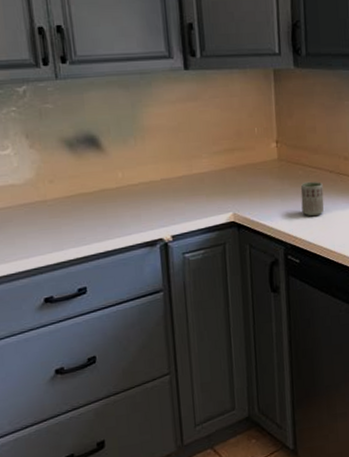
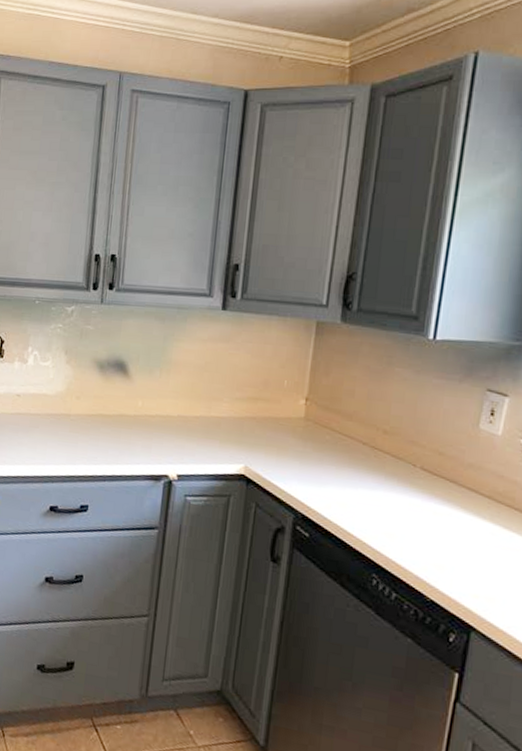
cup: present [300,181,324,217] -> none [322,449,352,490]

